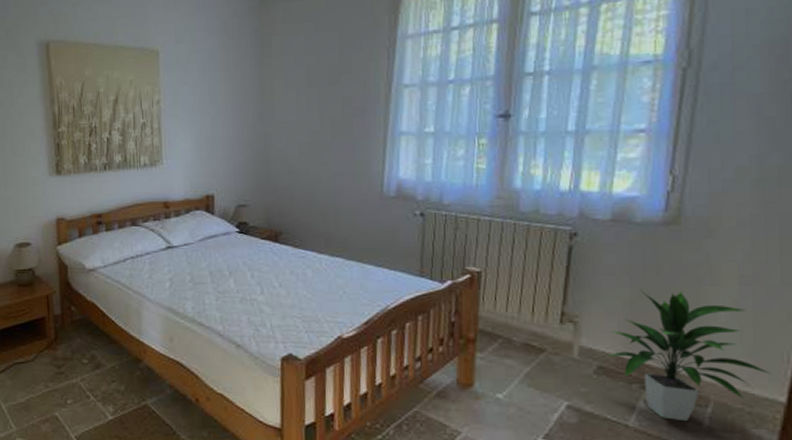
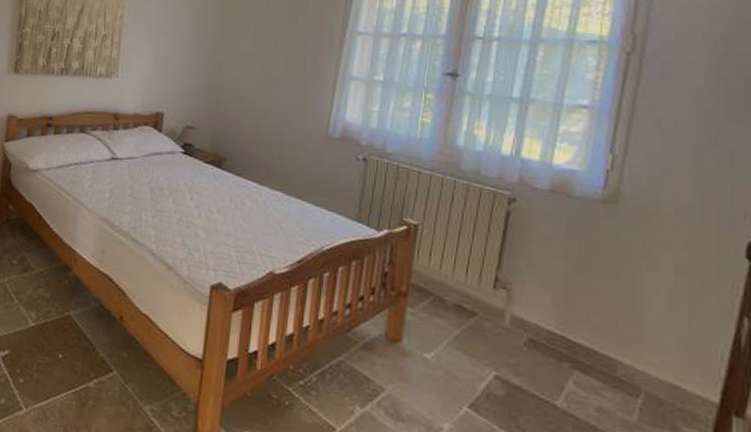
indoor plant: present [607,289,772,422] -> none [539,264,705,410]

